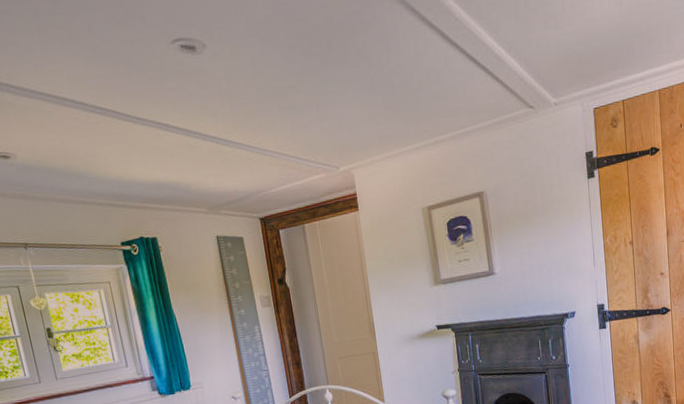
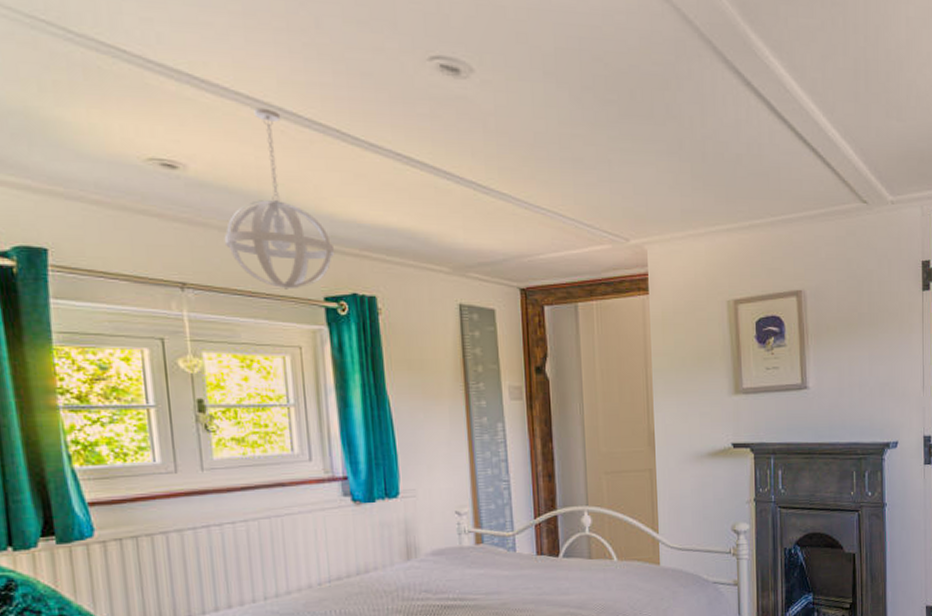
pendant light: none [47,102,124,240] -> present [223,107,335,290]

